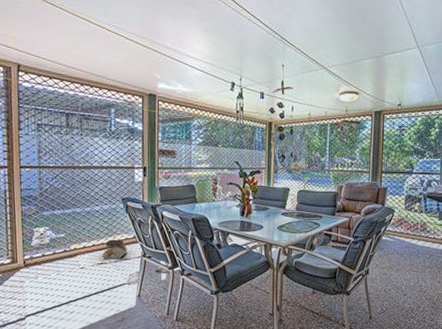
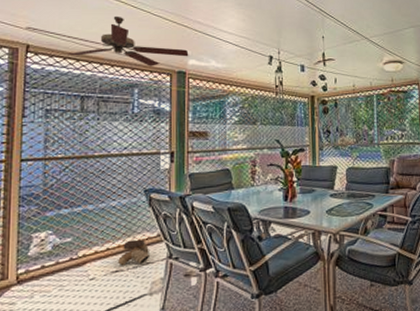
ceiling fan: none [16,38,159,88] -> present [25,16,189,66]

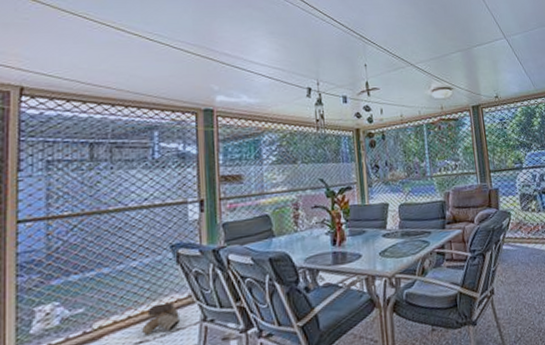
ceiling fan: present [25,16,189,66] -> none [18,50,216,106]

